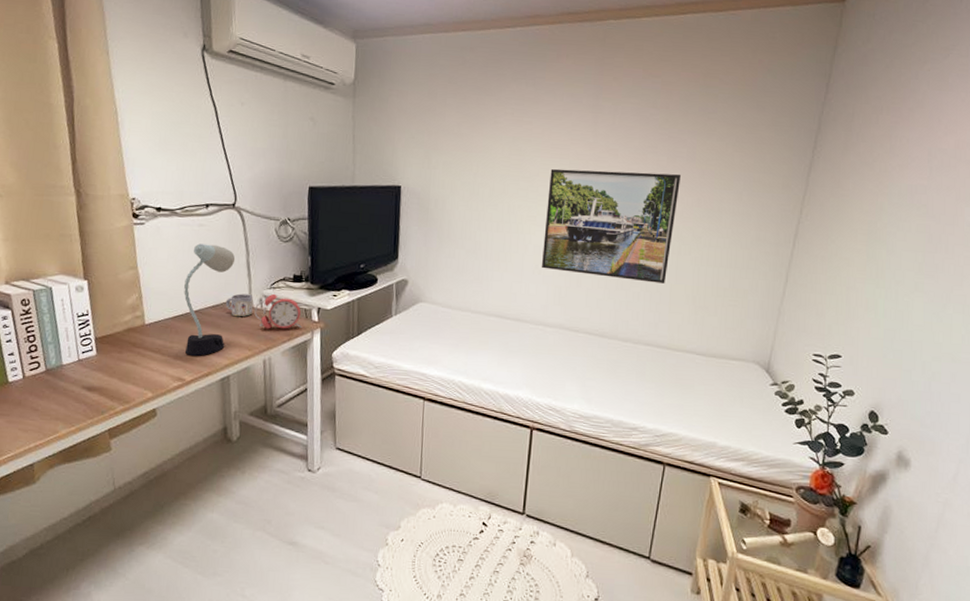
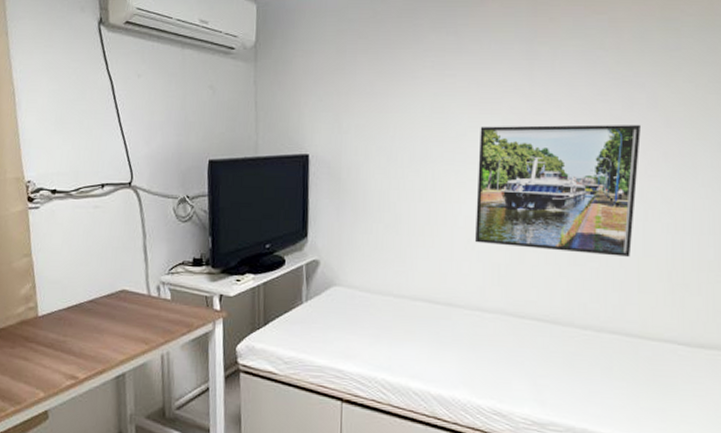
desk lamp: present [184,243,236,356] -> none [78,227,132,351]
mug: present [225,293,253,317] -> none [121,280,150,307]
alarm clock: present [254,293,306,329] -> none [151,279,207,320]

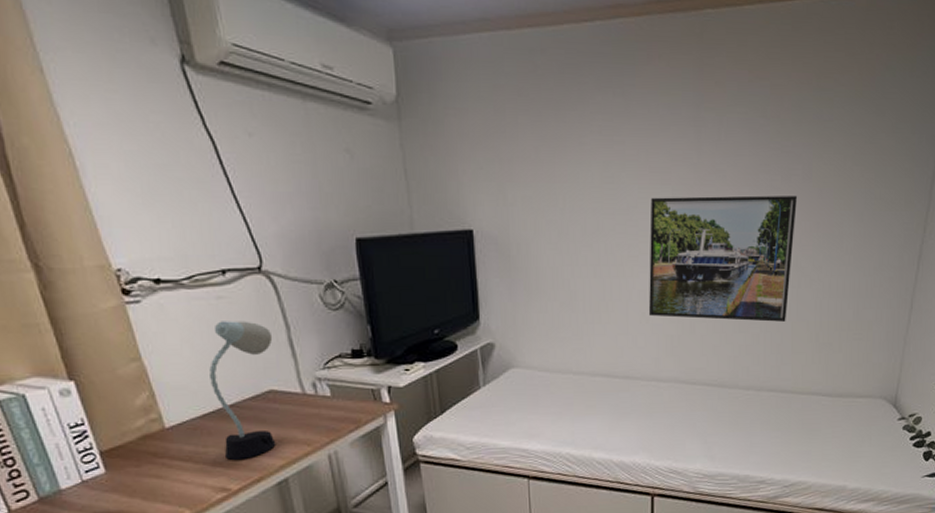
desk lamp: none [78,227,132,351] -> present [209,321,276,460]

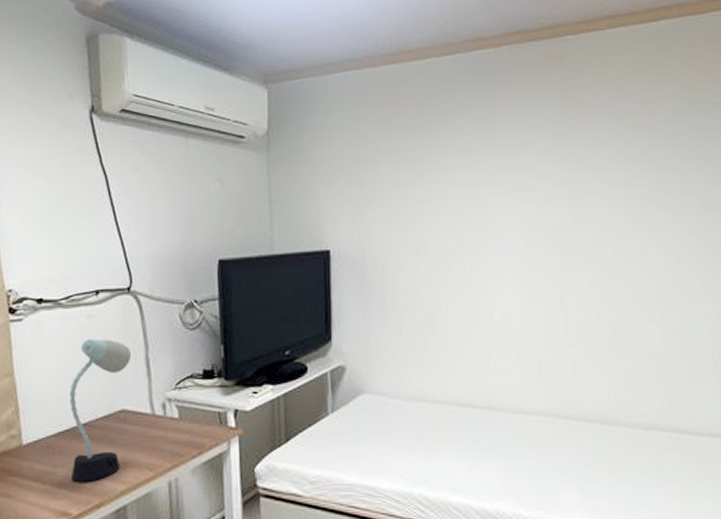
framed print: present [648,195,797,322] -> none [512,210,678,348]

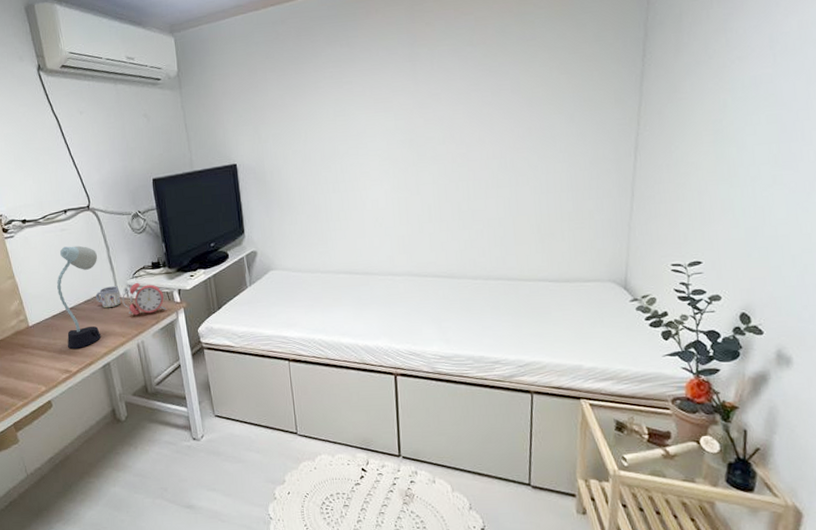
mug: none [120,398,155,428] -> present [95,286,121,309]
alarm clock: none [156,395,220,441] -> present [122,282,167,316]

